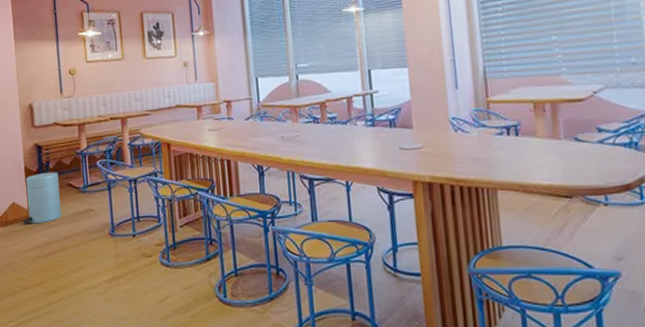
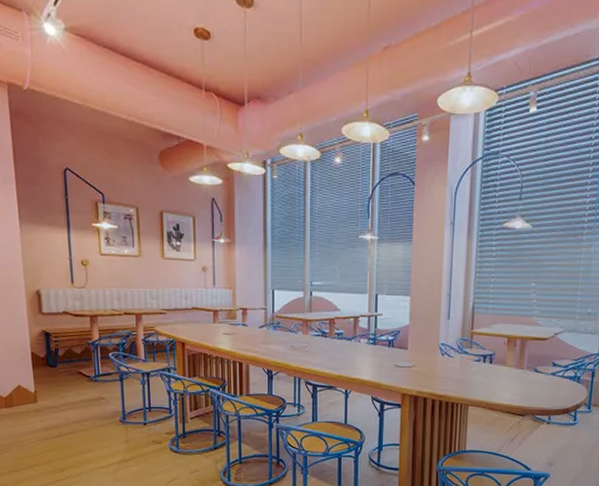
trash can: present [22,172,61,224] -> none [28,359,71,407]

